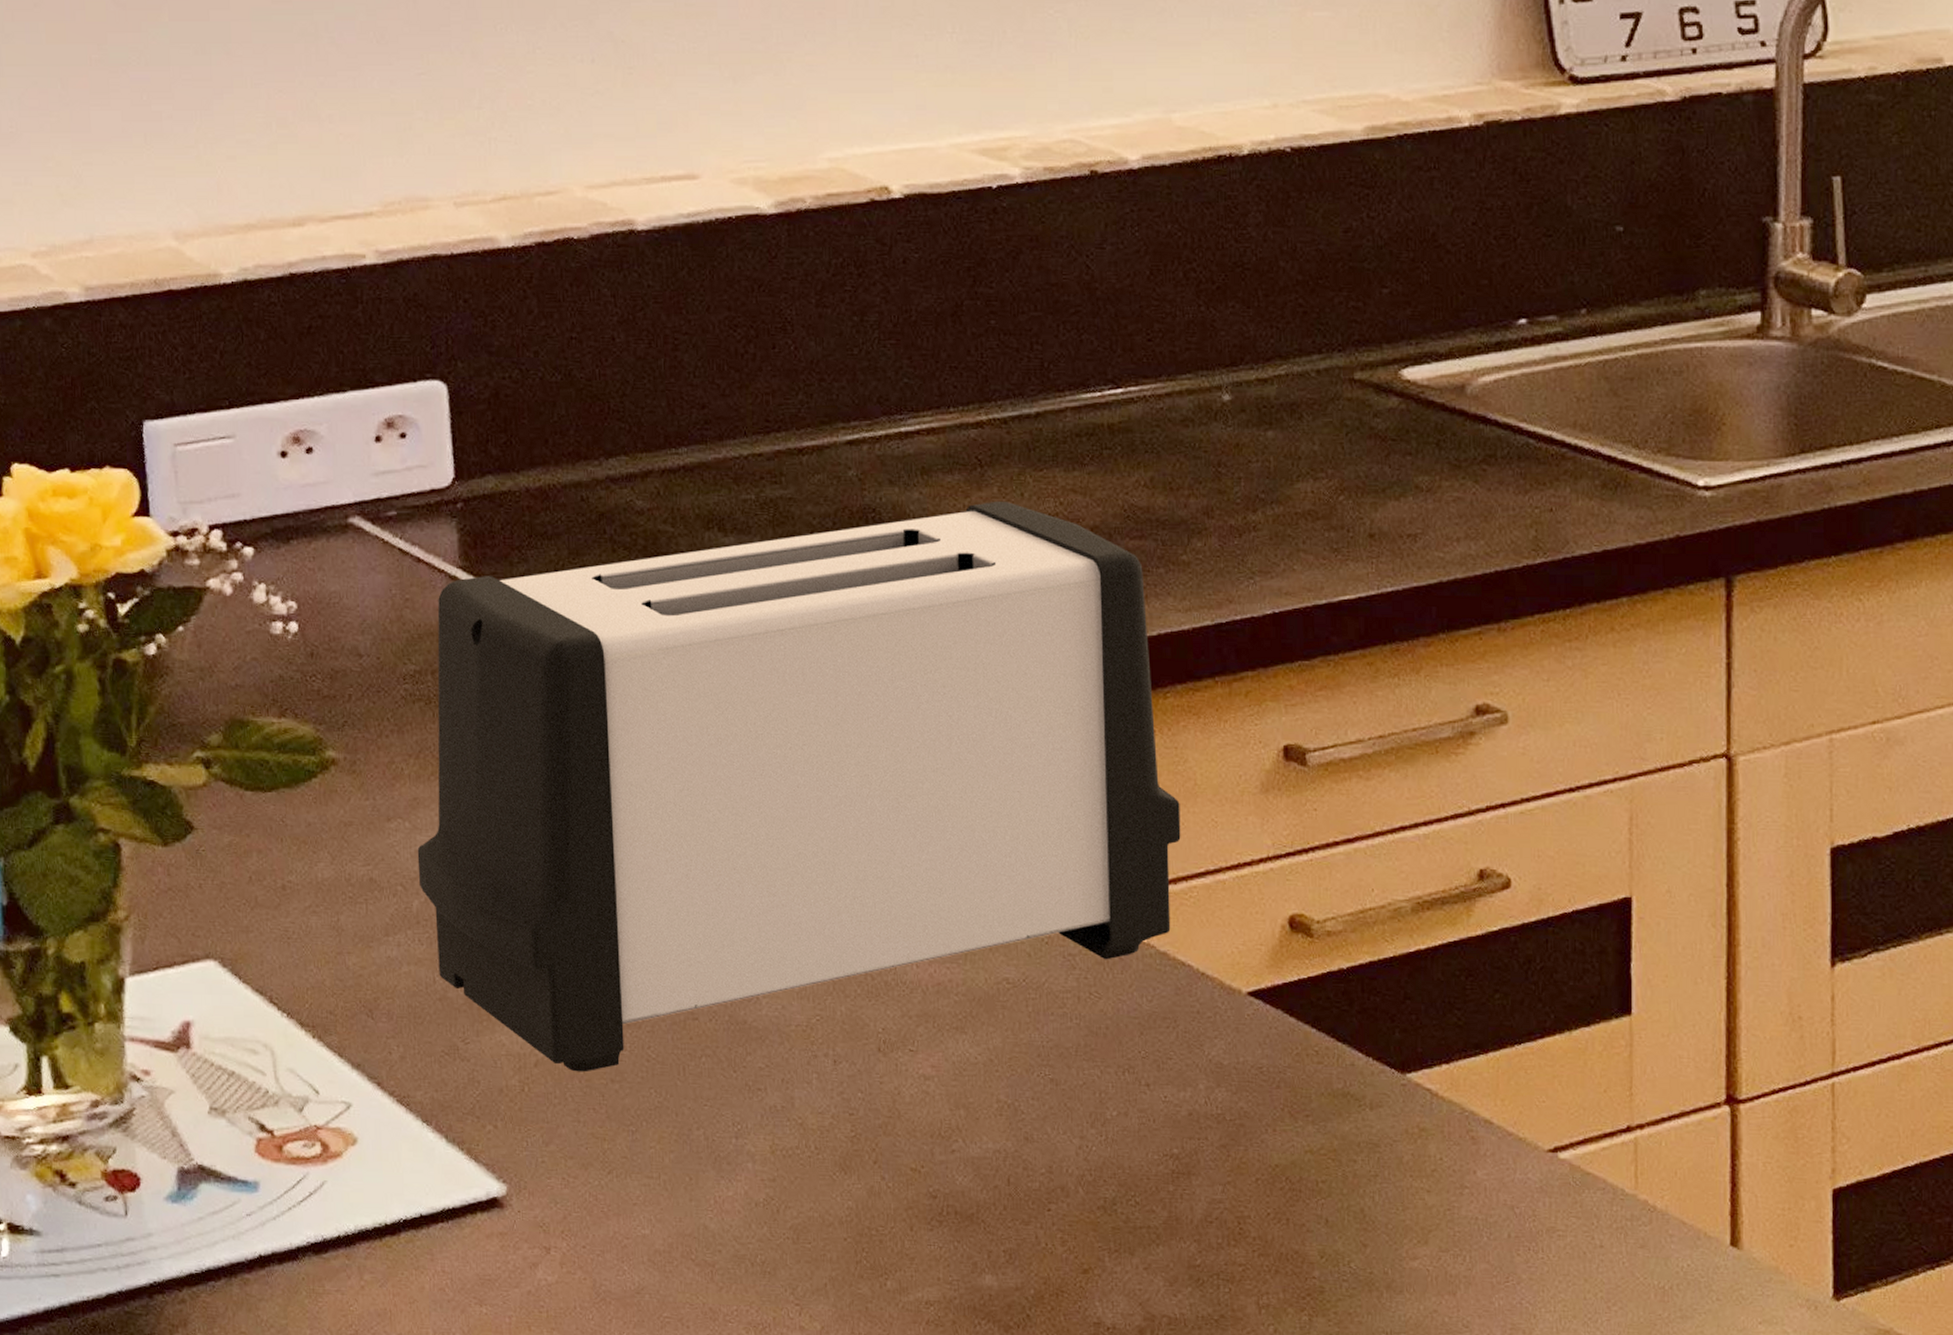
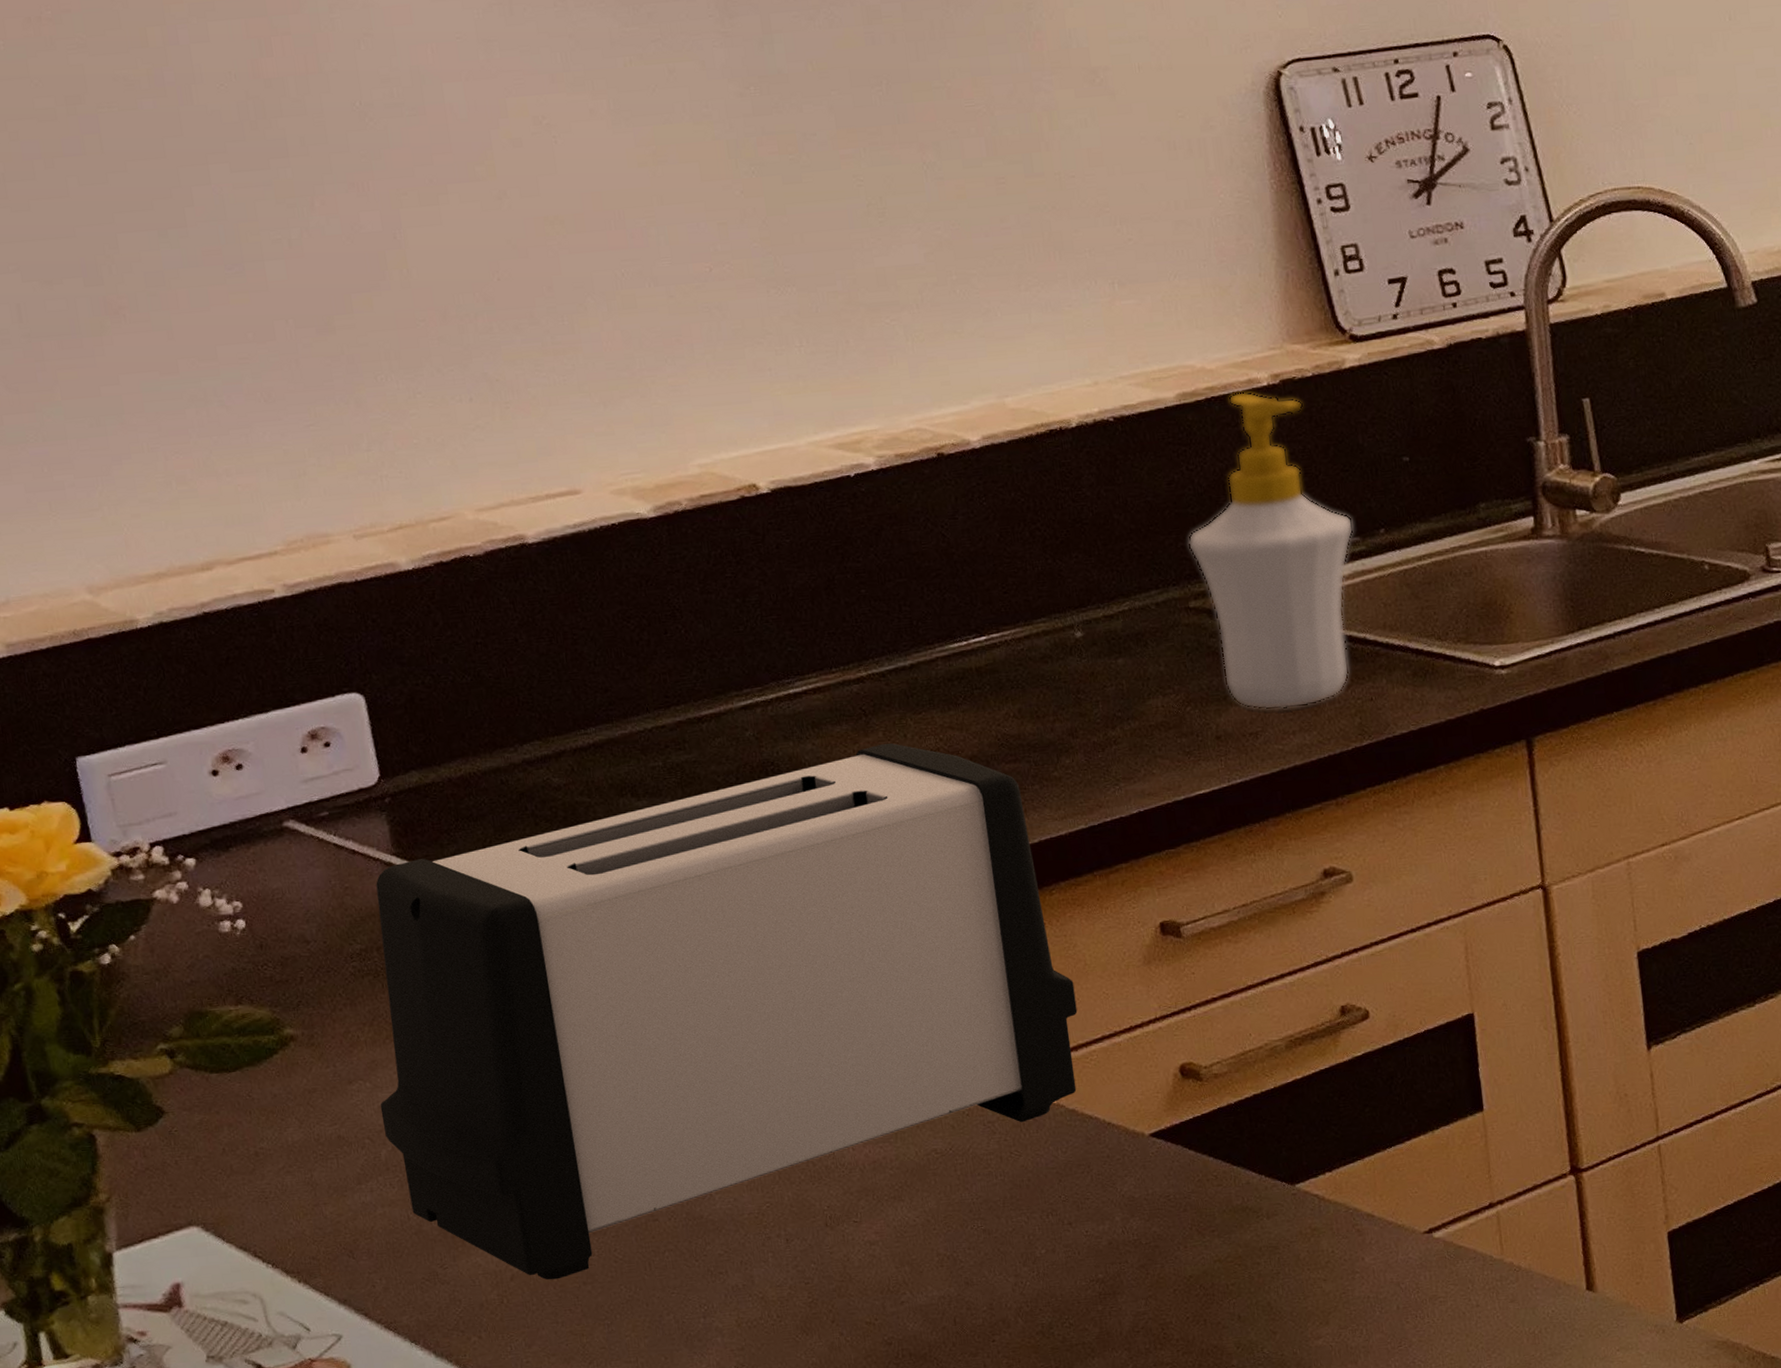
soap bottle: none [1359,131,1551,511] -> present [1187,391,1354,710]

